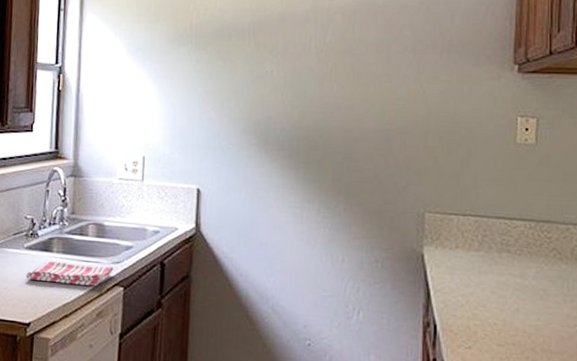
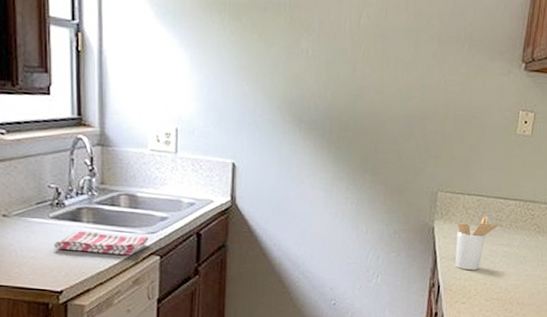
utensil holder: none [453,240,505,307] -> present [455,216,499,270]

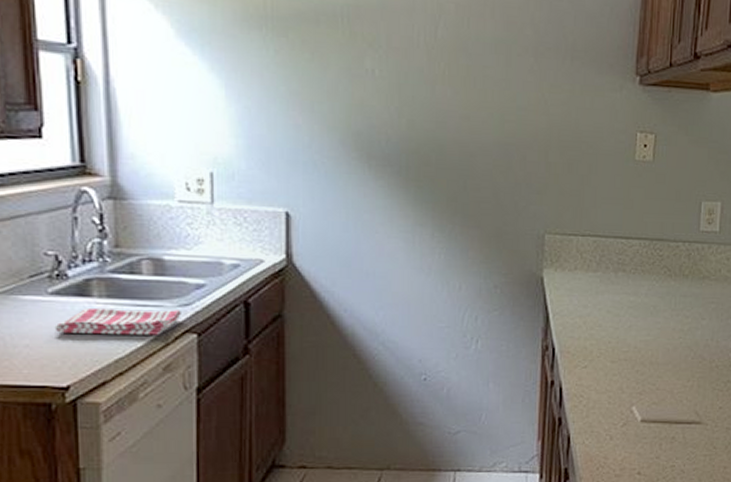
utensil holder: present [455,216,499,270] -> none [571,260,621,326]

